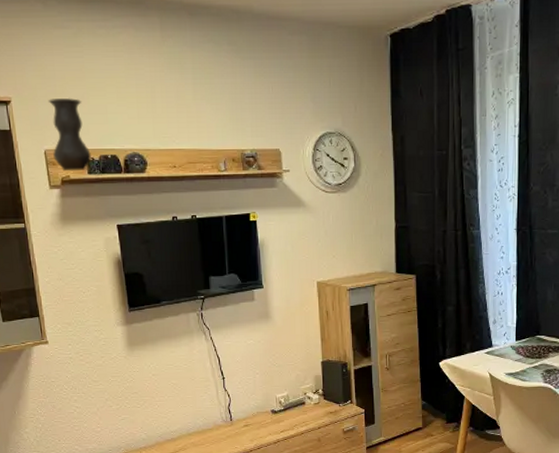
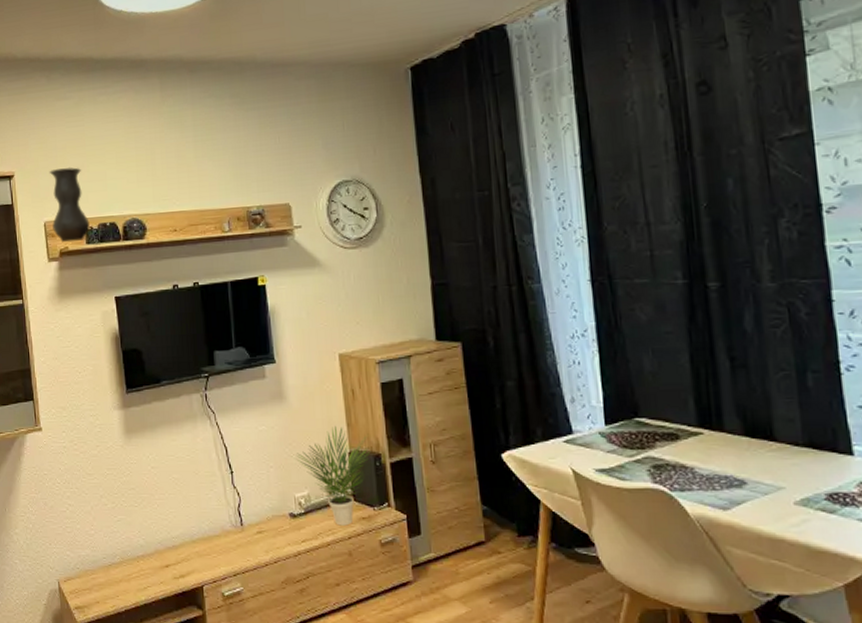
potted plant: none [278,340,339,419] -> present [296,425,371,526]

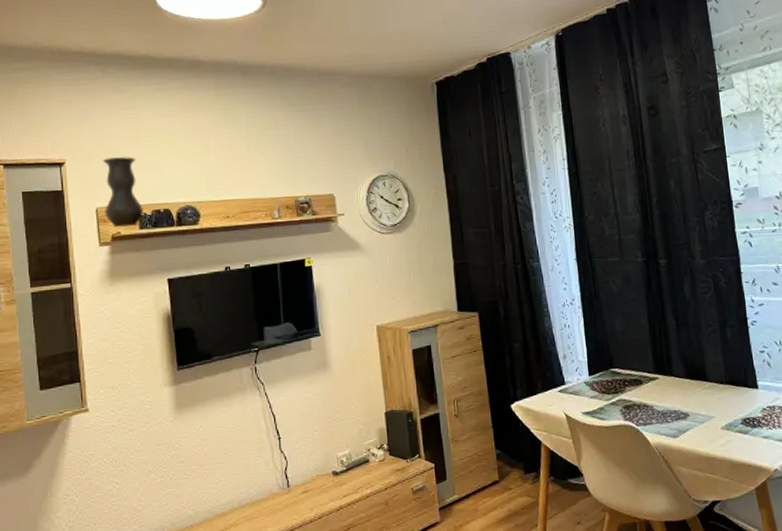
potted plant: present [296,425,371,526] -> none [338,389,404,479]

